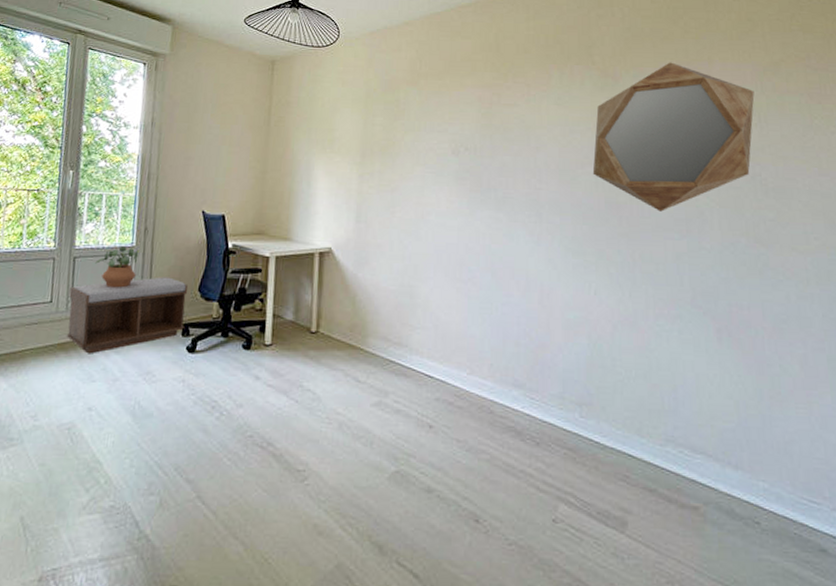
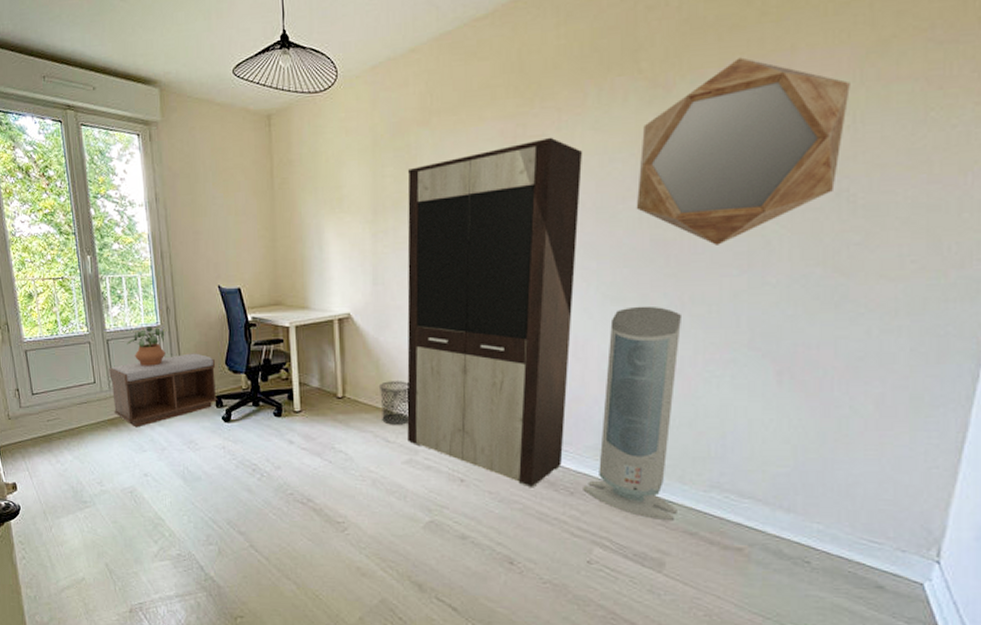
waste bin: none [353,318,384,364] -> present [378,381,410,425]
cabinet: none [378,107,548,437] -> present [407,137,583,488]
air purifier: none [548,260,637,477] -> present [583,306,681,521]

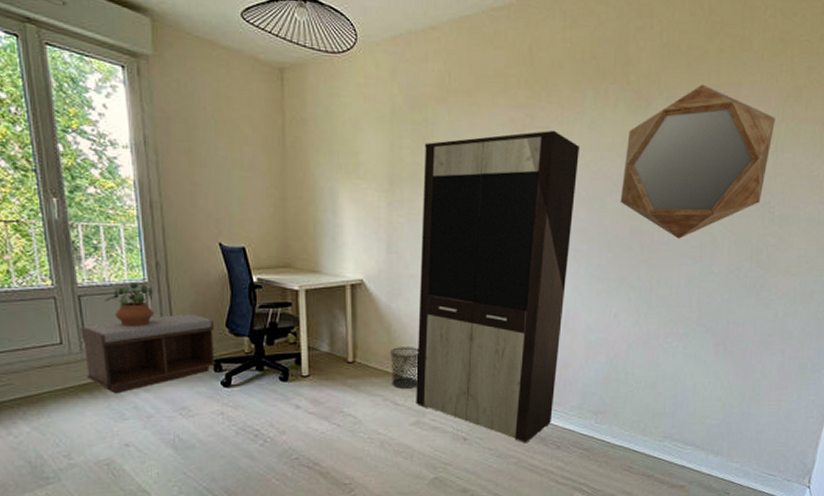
air purifier: present [583,306,681,521] -> none [567,286,650,467]

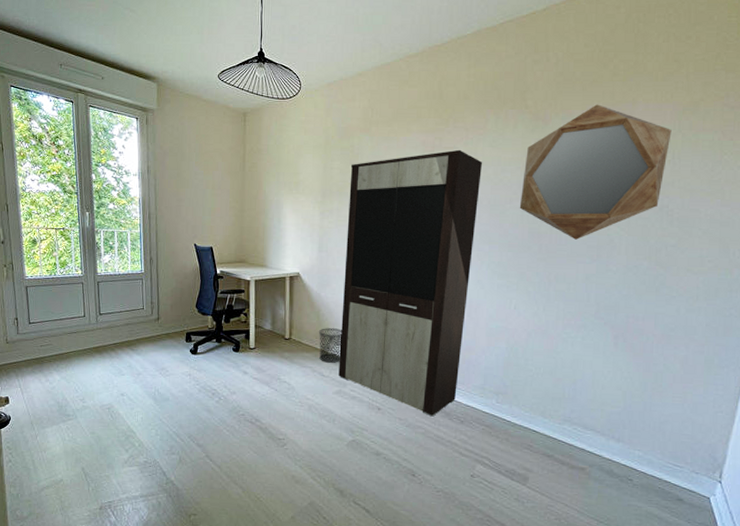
bench: present [81,313,217,394] -> none [97,296,188,355]
potted plant: present [104,283,154,327] -> none [114,273,147,306]

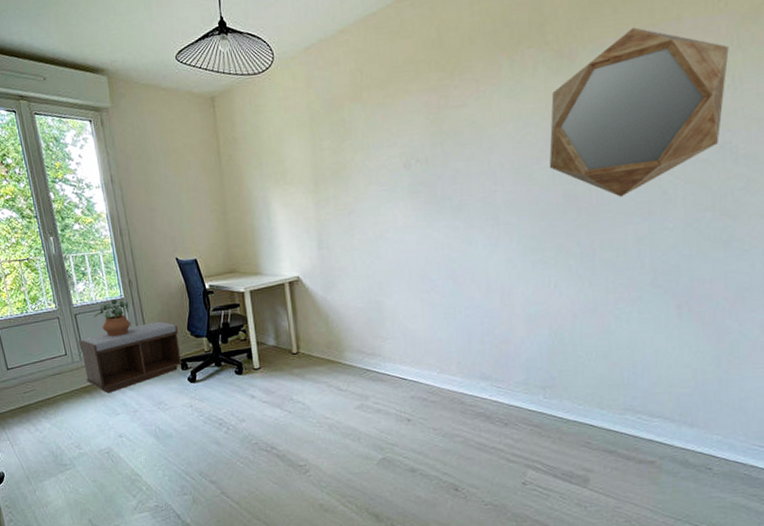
bench: none [97,296,188,355] -> present [78,321,183,393]
potted plant: none [114,273,147,306] -> present [93,299,131,337]
waste bin: present [318,328,342,363] -> none [329,335,359,375]
cabinet: present [338,149,483,417] -> none [344,106,500,423]

